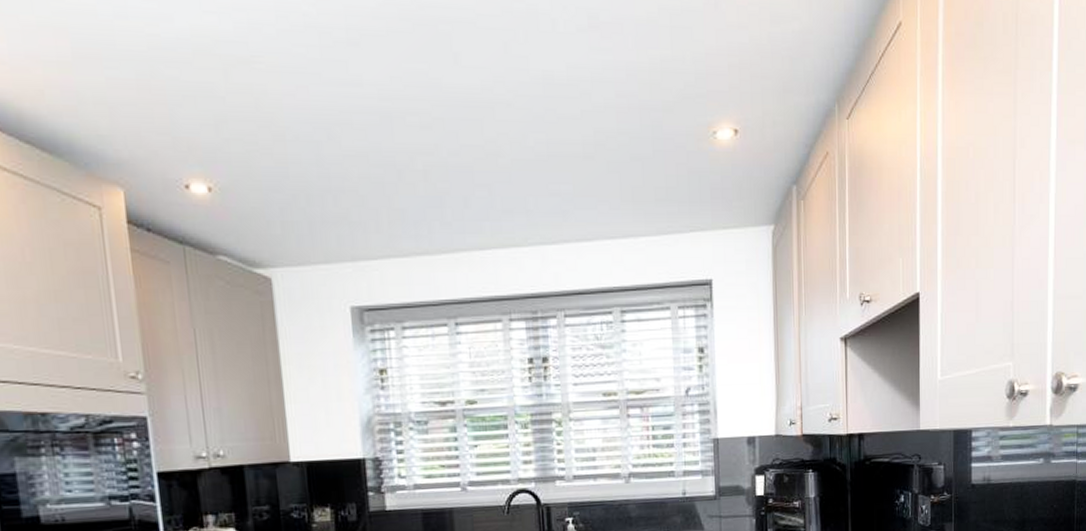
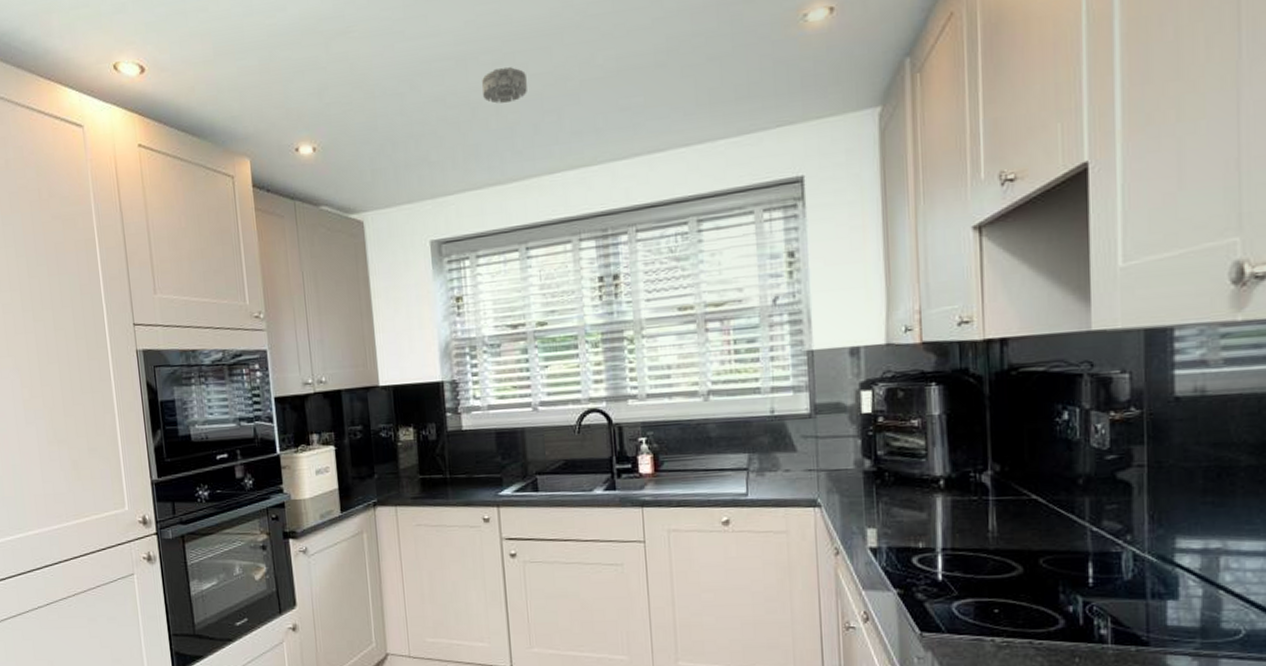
smoke detector: none [409,133,457,170] -> present [482,67,527,104]

